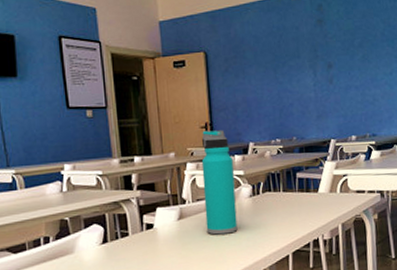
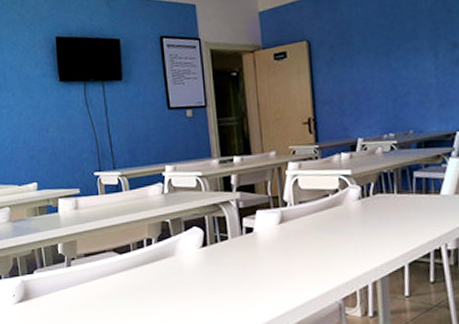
water bottle: present [201,130,238,235] -> none [304,125,345,241]

